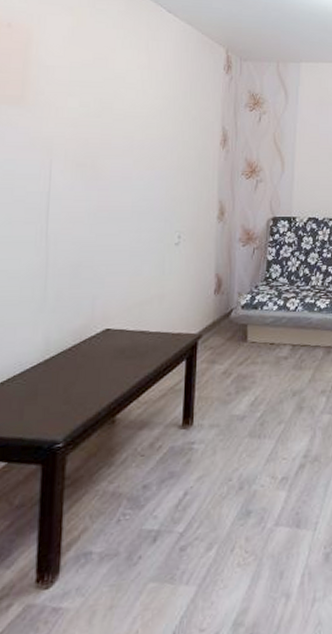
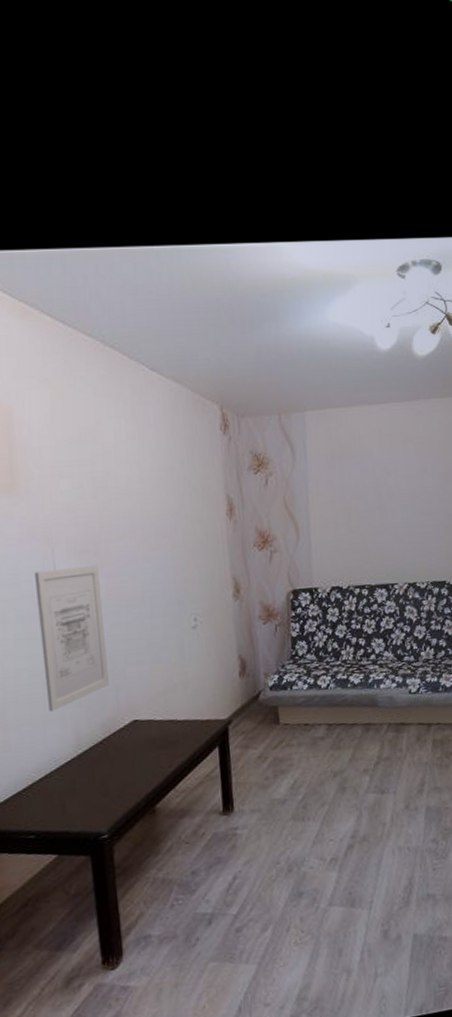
wall art: none [22,178,94,315] -> present [35,565,109,711]

